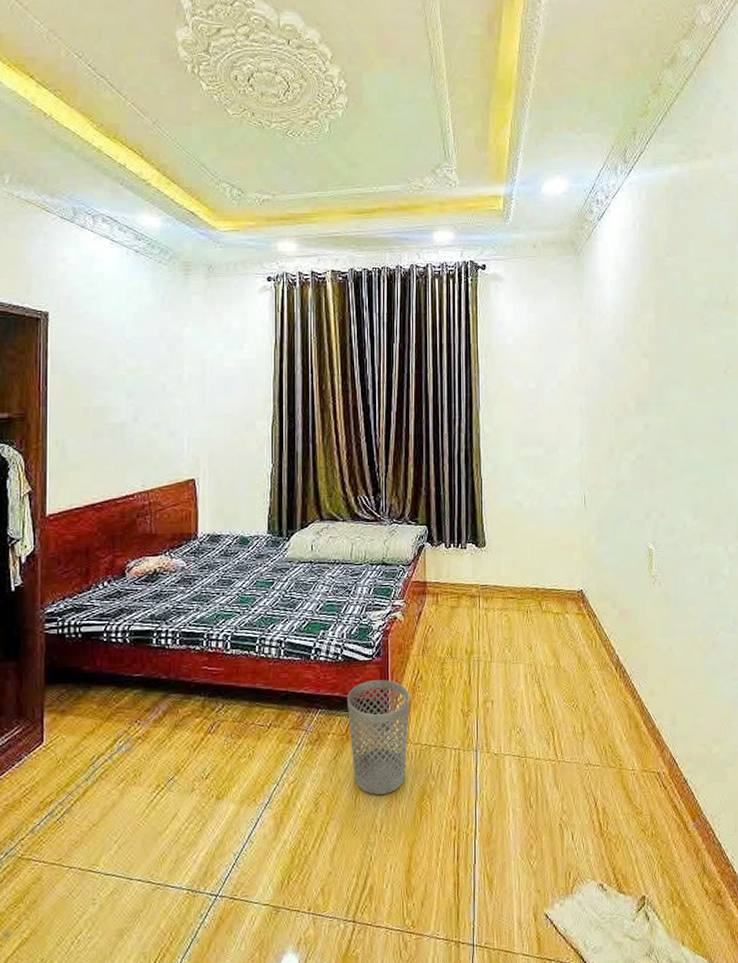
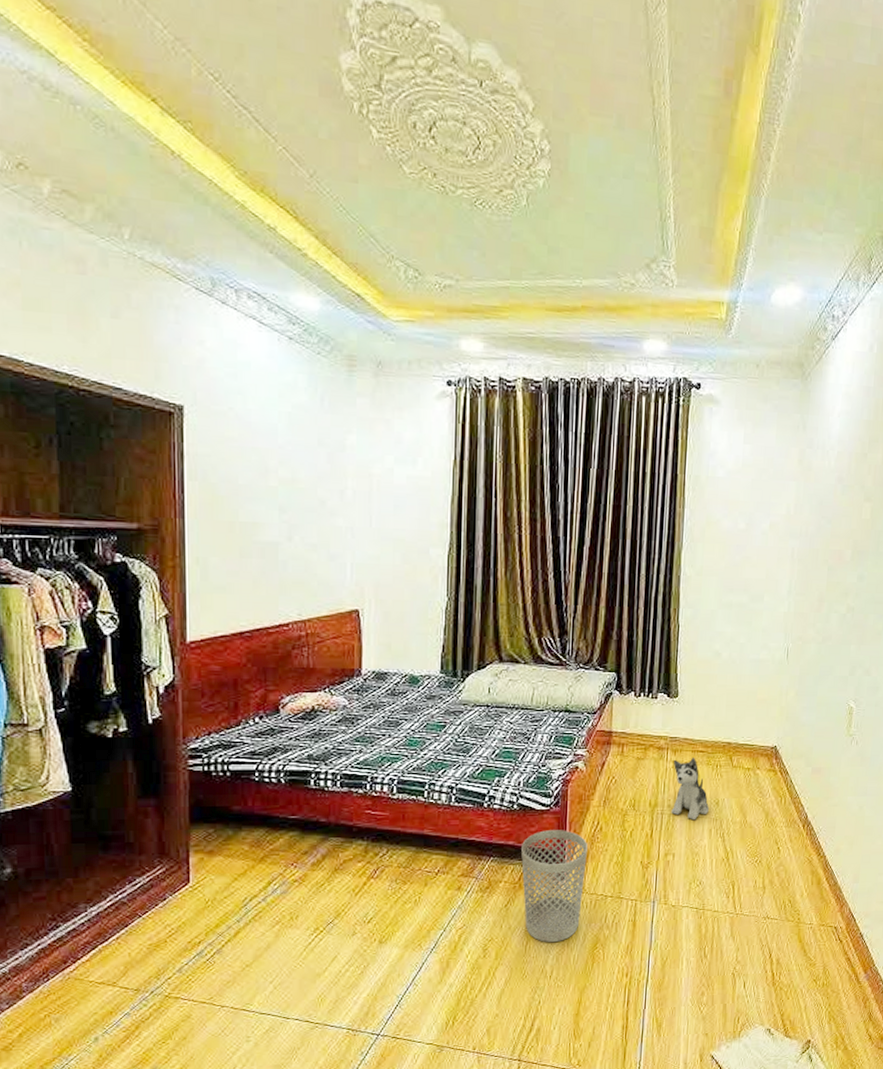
plush toy: none [486,604,523,667] -> present [671,758,709,821]

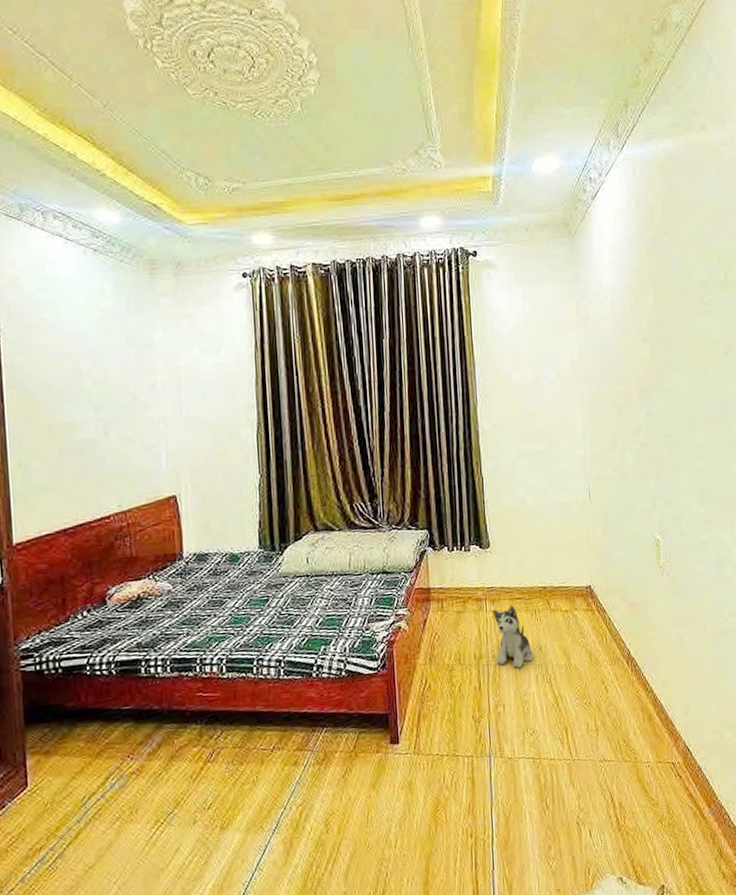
wastebasket: present [521,830,588,943] -> none [353,692,419,810]

